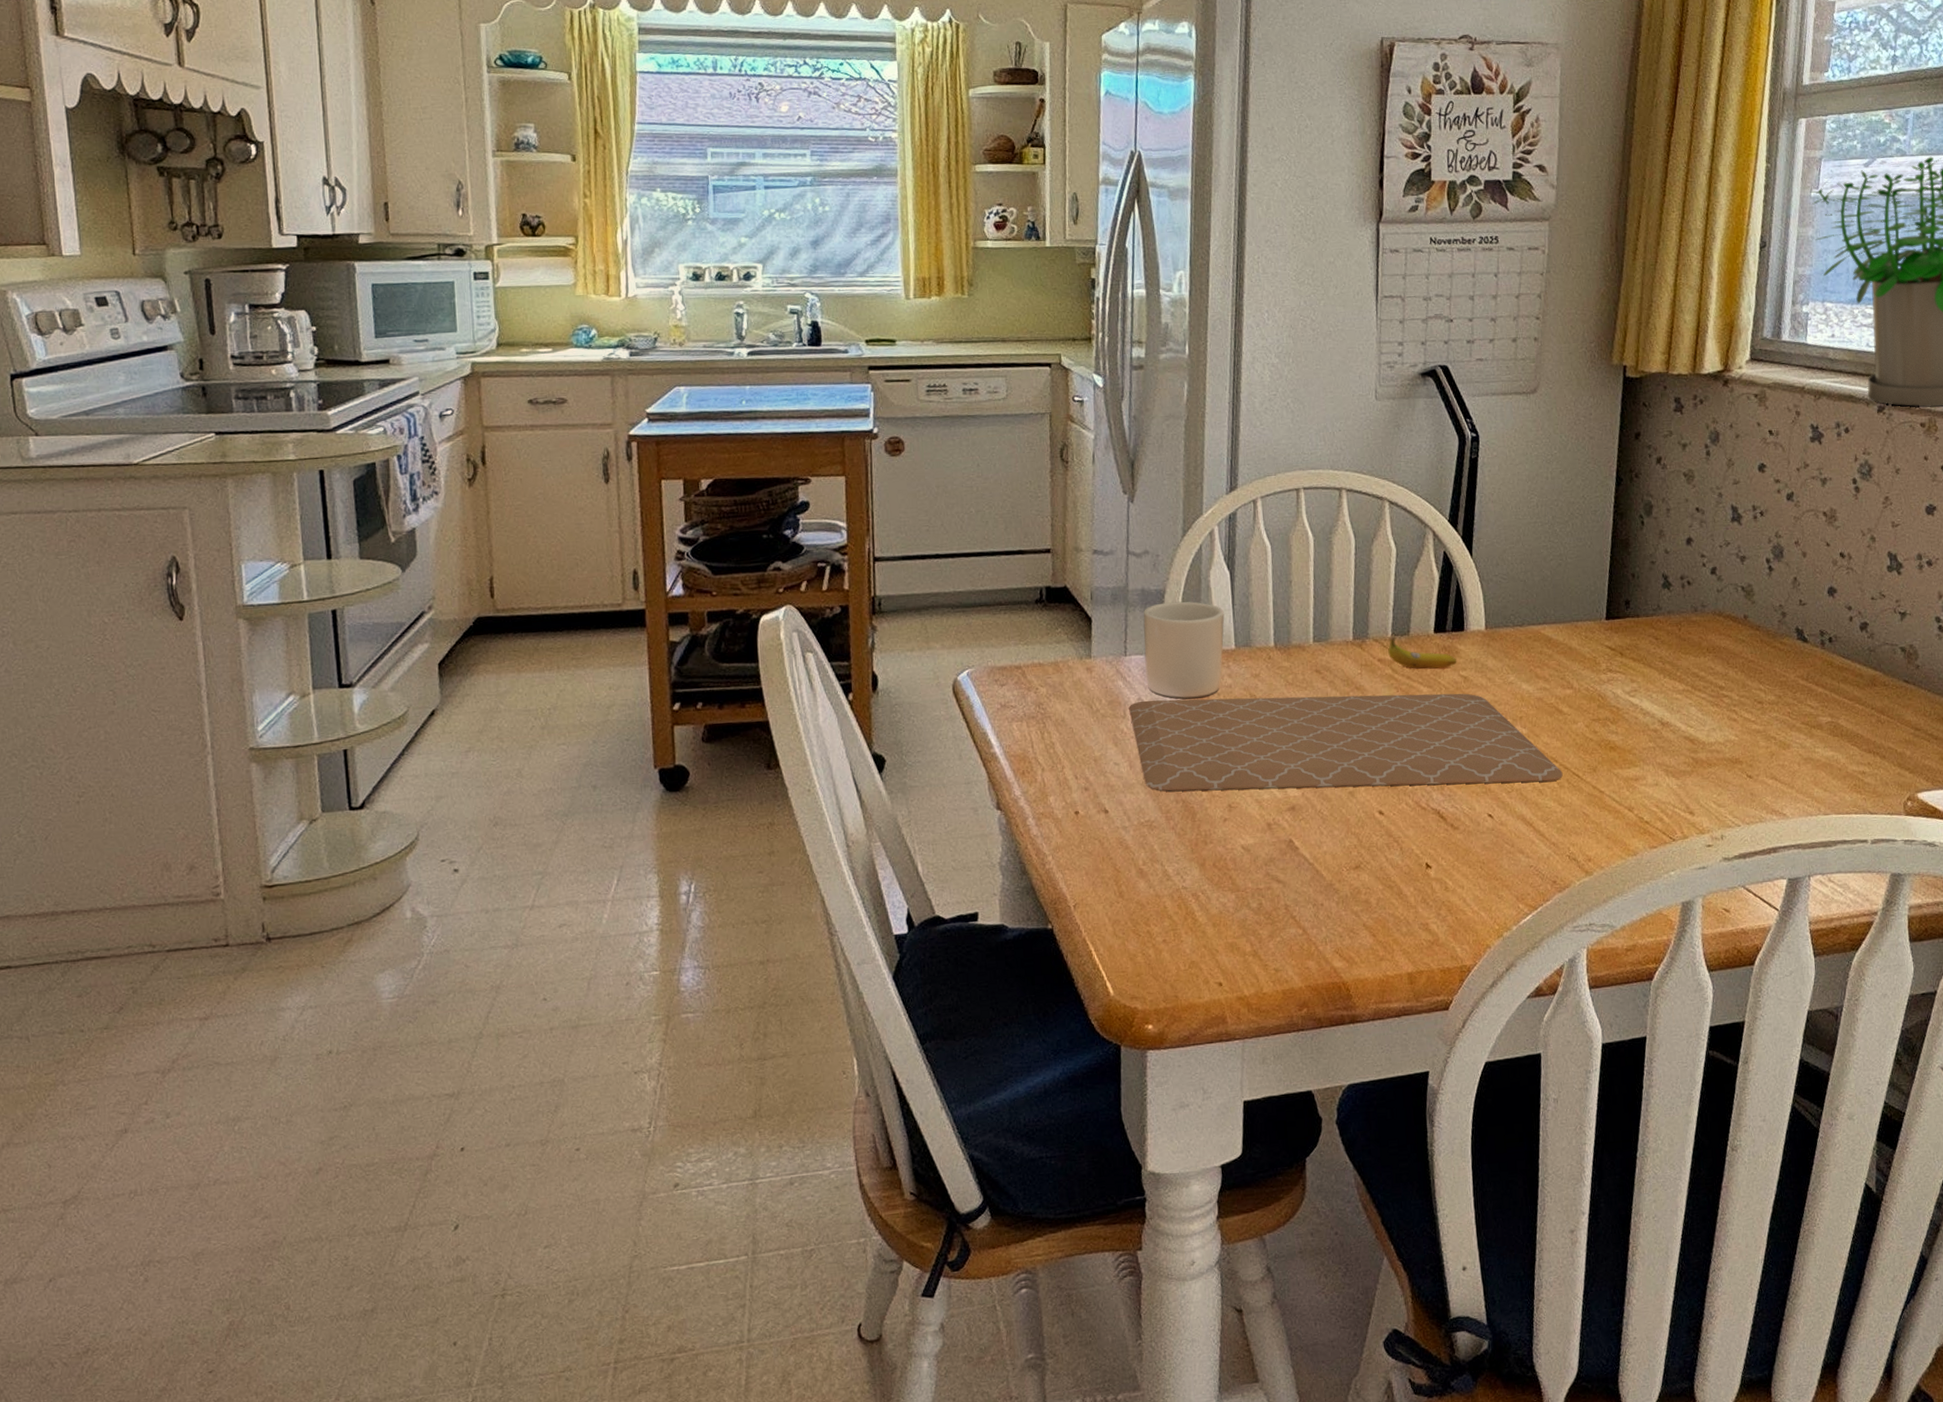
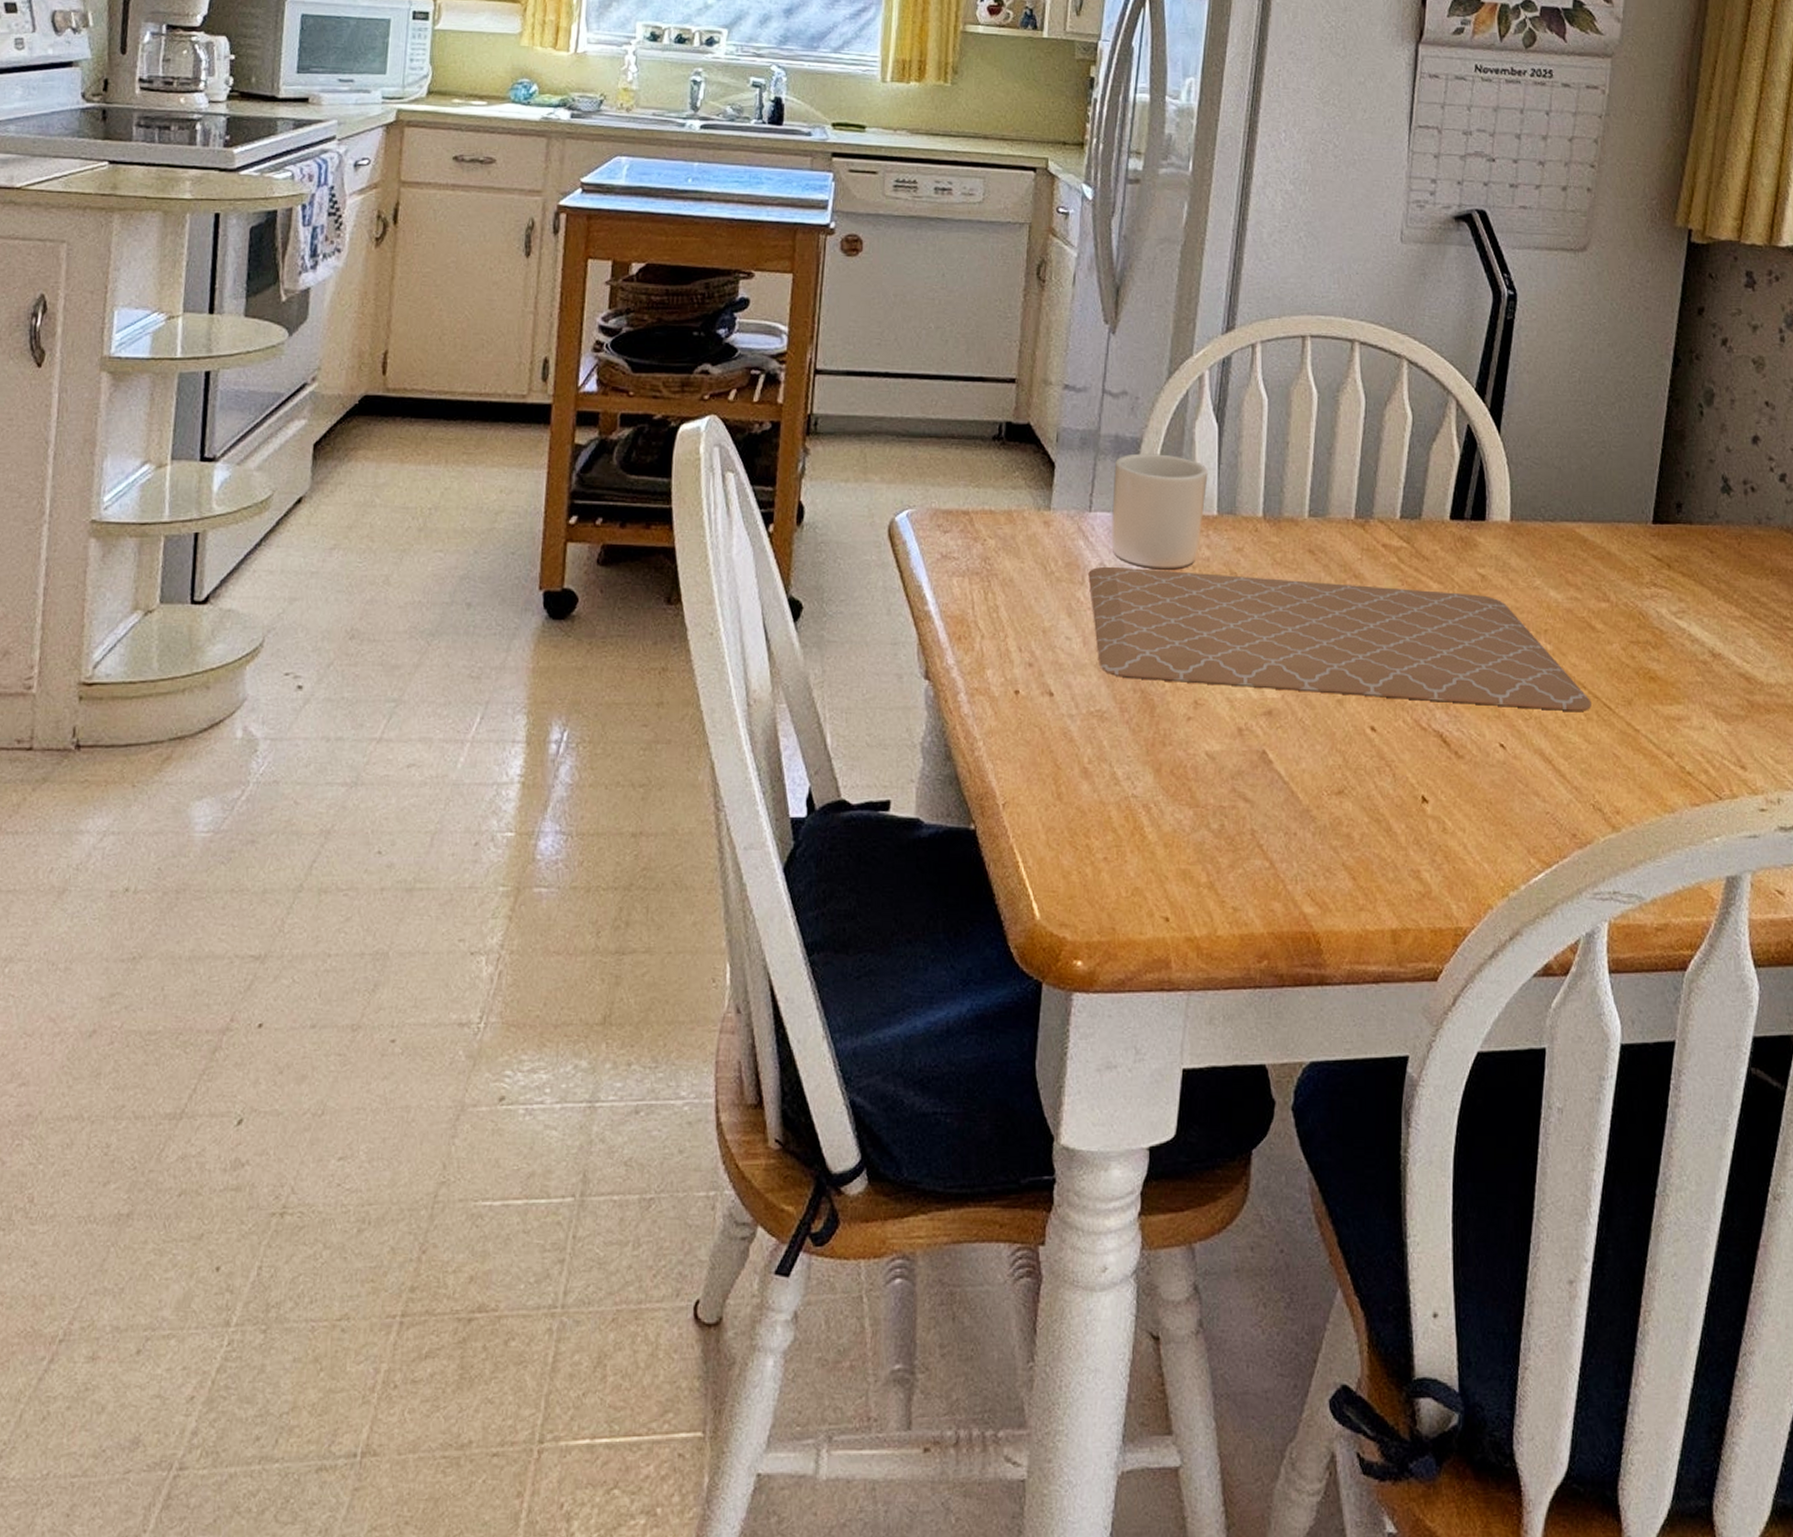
fruit: present [1388,634,1457,669] -> none [1395,516,1475,562]

